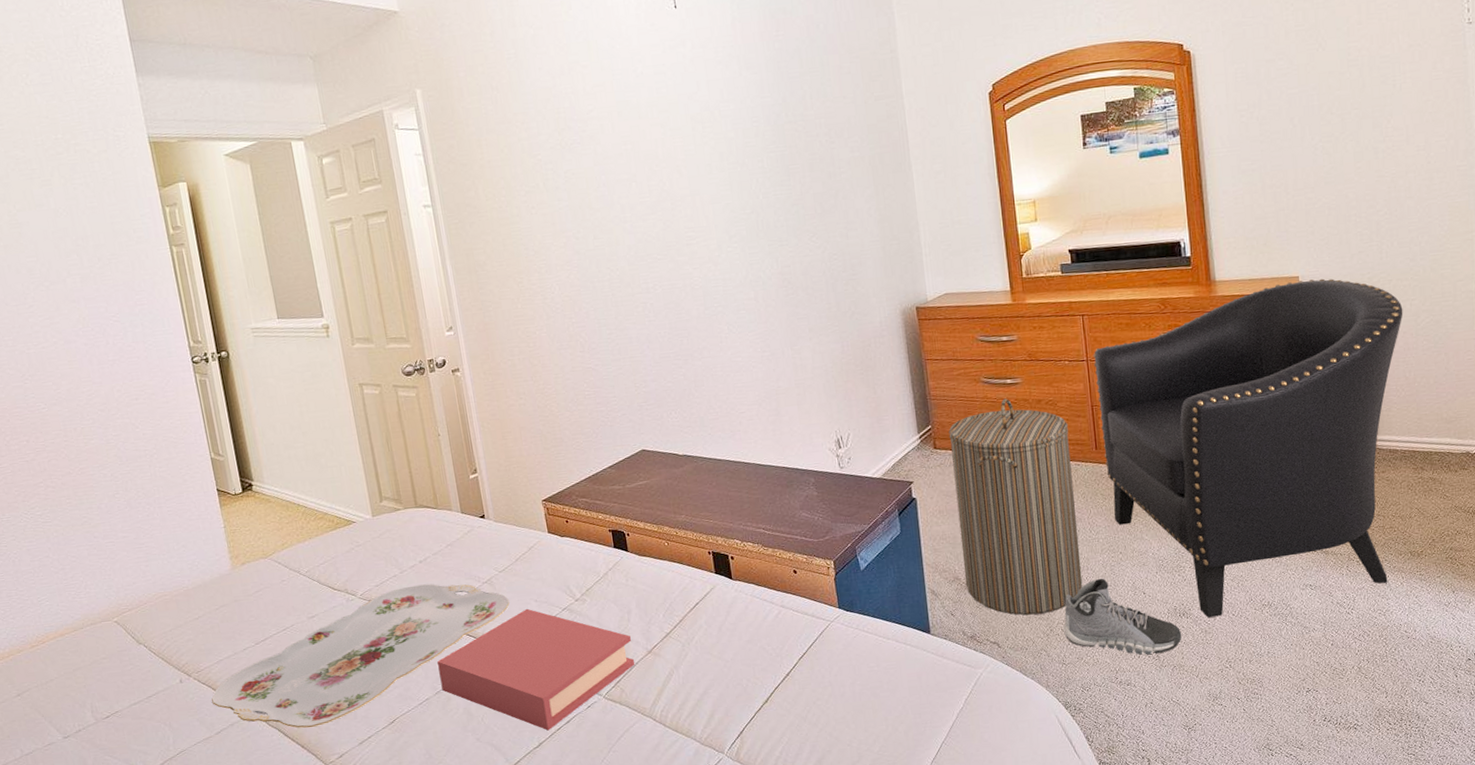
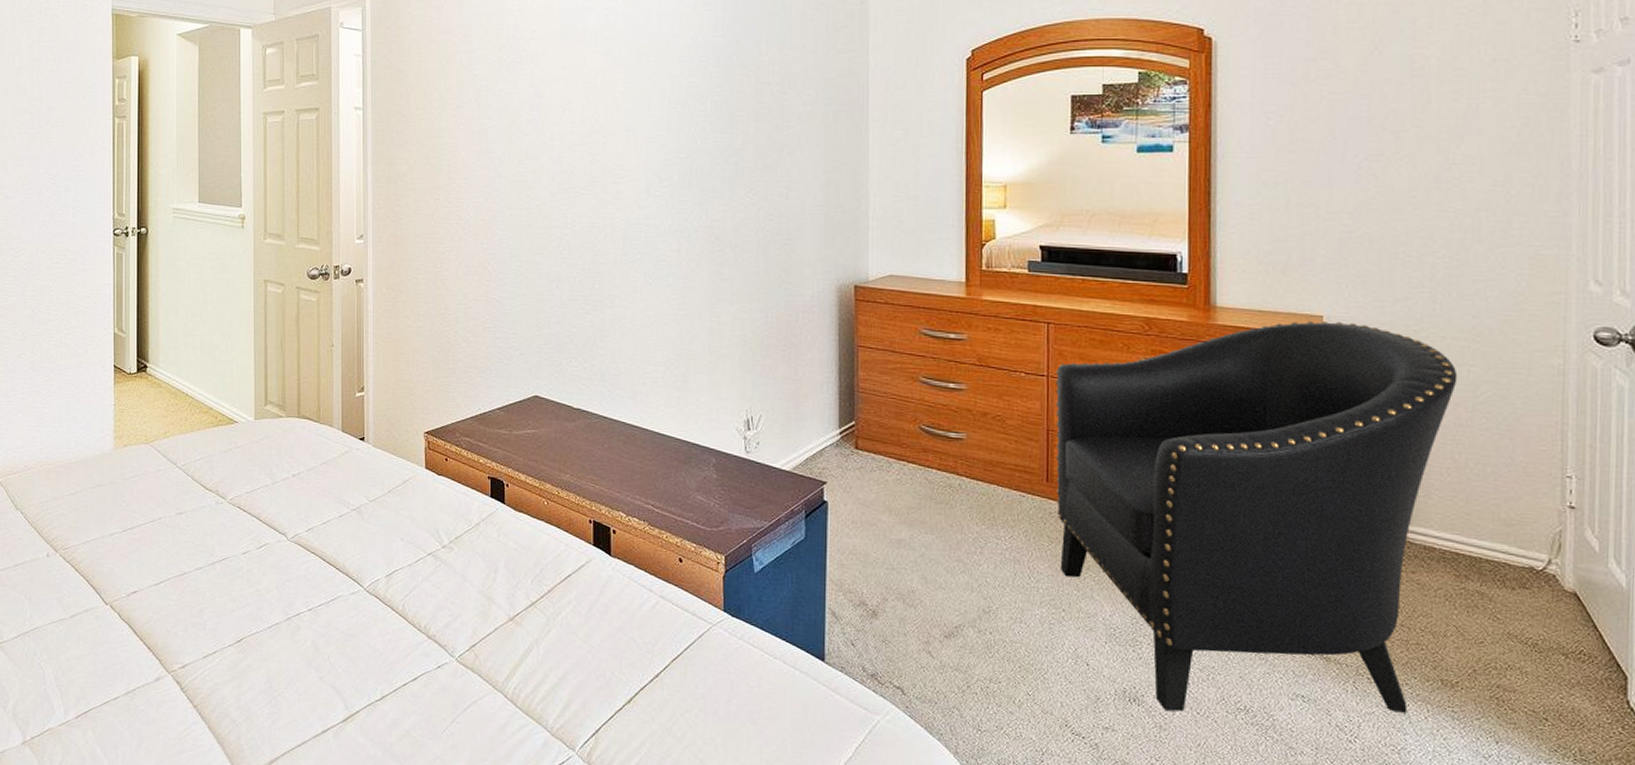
serving tray: present [211,583,510,728] -> none [73,499,375,630]
book: present [437,608,635,731] -> none [293,546,494,685]
laundry hamper: present [948,398,1083,616] -> none [873,404,1017,665]
sneaker: present [1063,578,1182,655] -> none [983,636,1130,742]

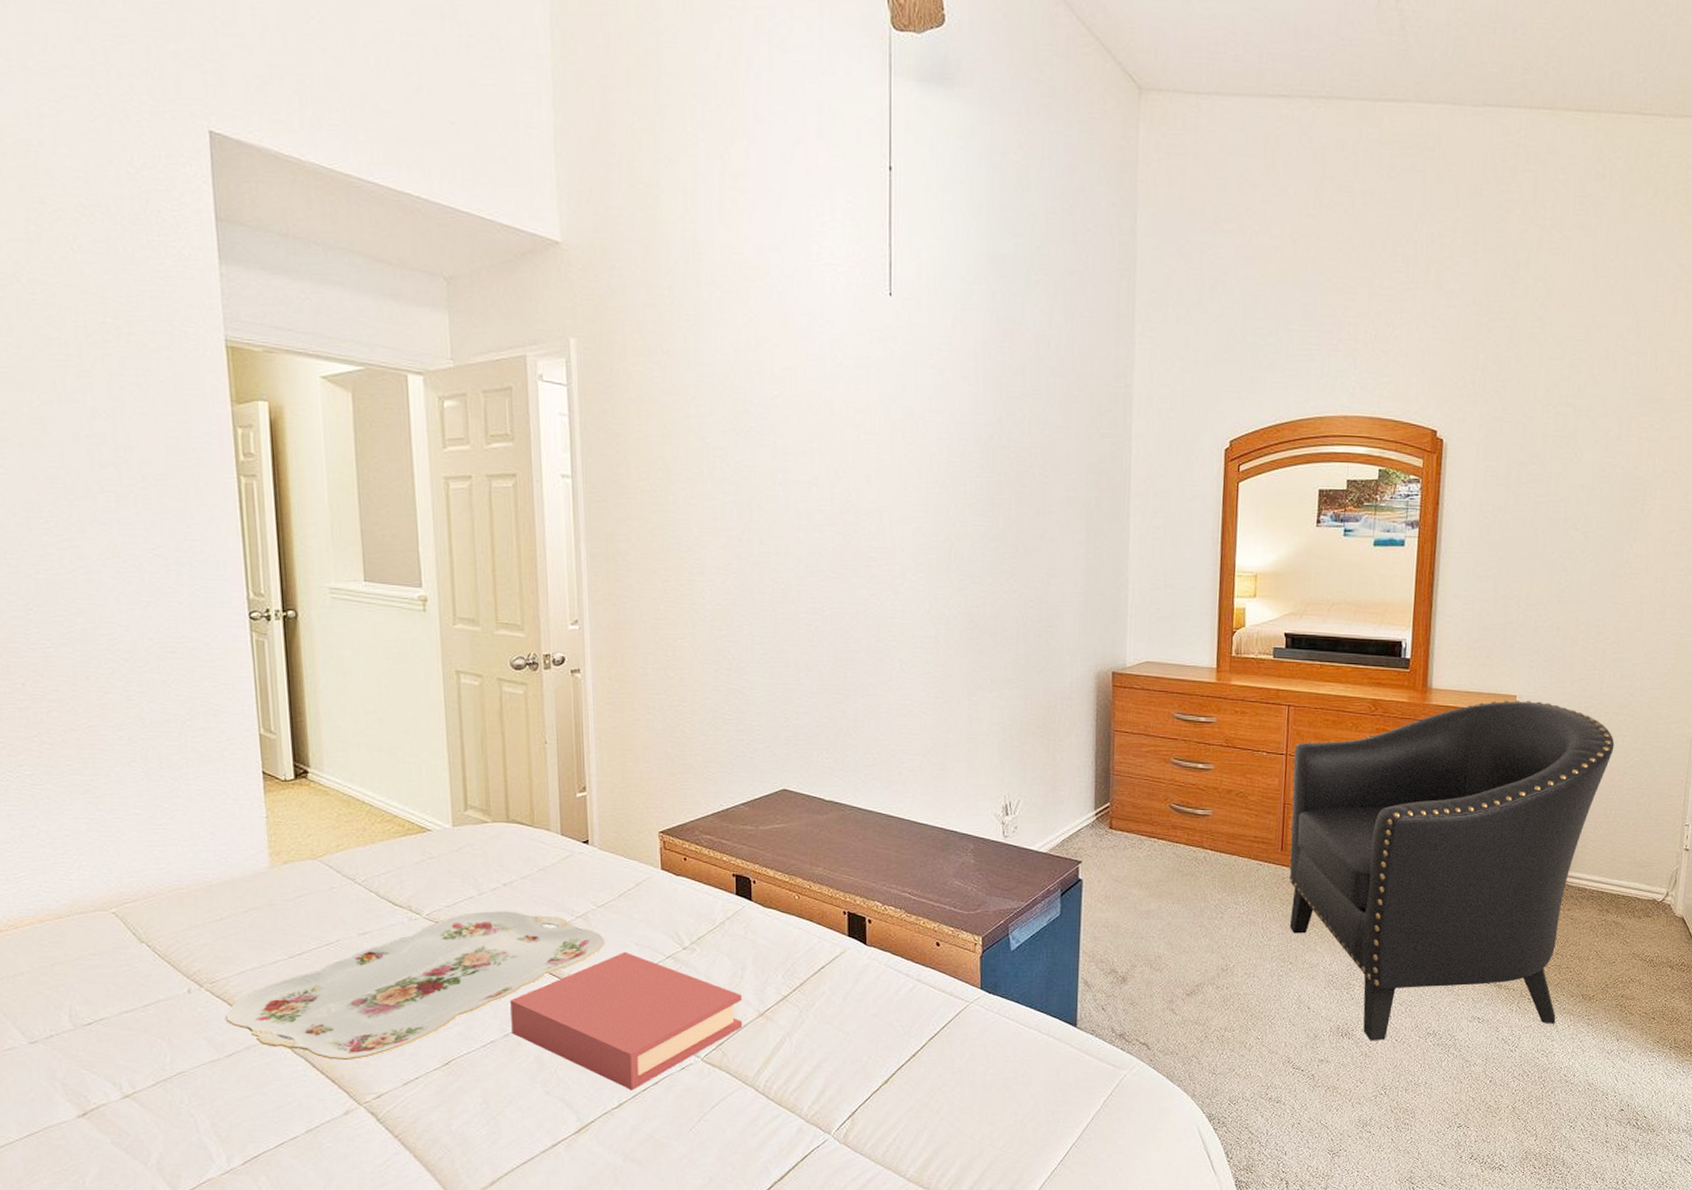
serving tray: none [73,499,375,630] -> present [226,911,605,1061]
book: none [293,546,494,685] -> present [510,951,743,1091]

